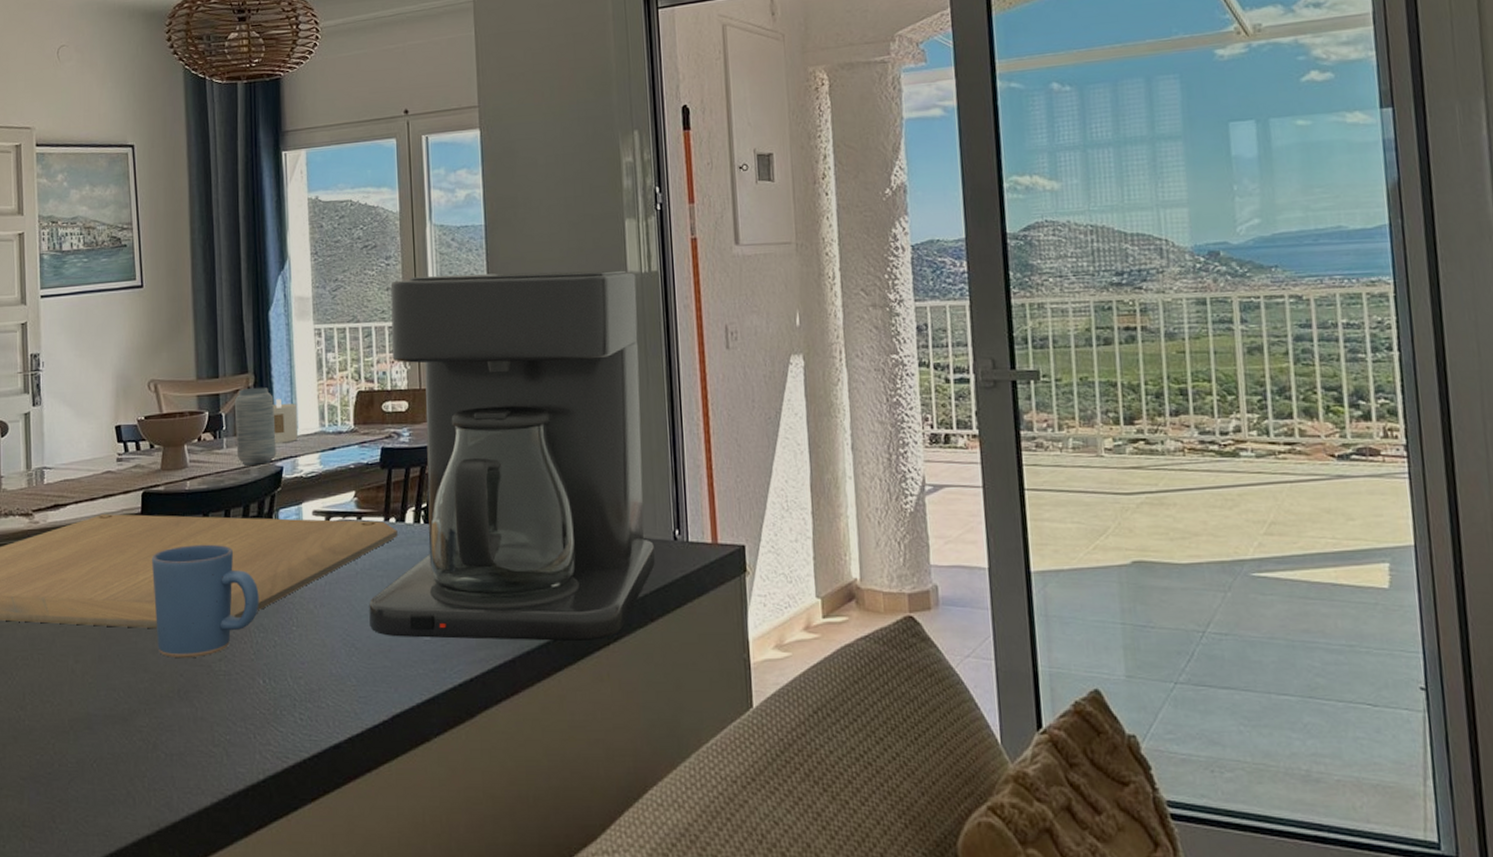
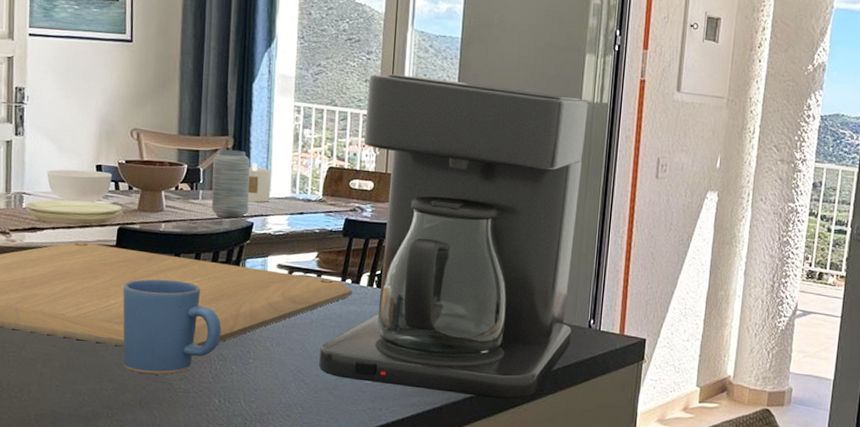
plate: none [46,466,147,497] -> present [25,200,124,225]
bowl: none [66,432,133,472] -> present [46,169,113,203]

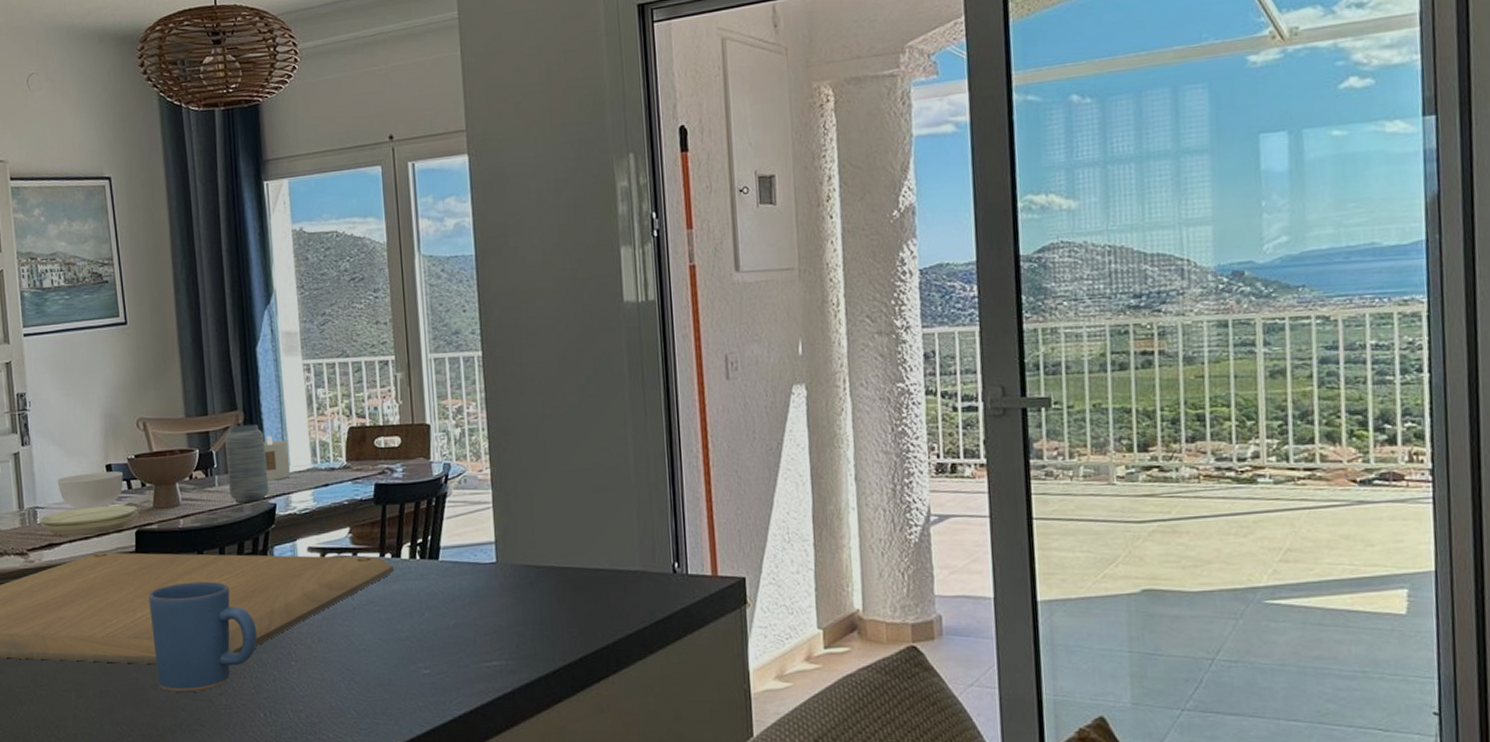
coffee maker: present [319,73,588,399] -> none [367,299,654,673]

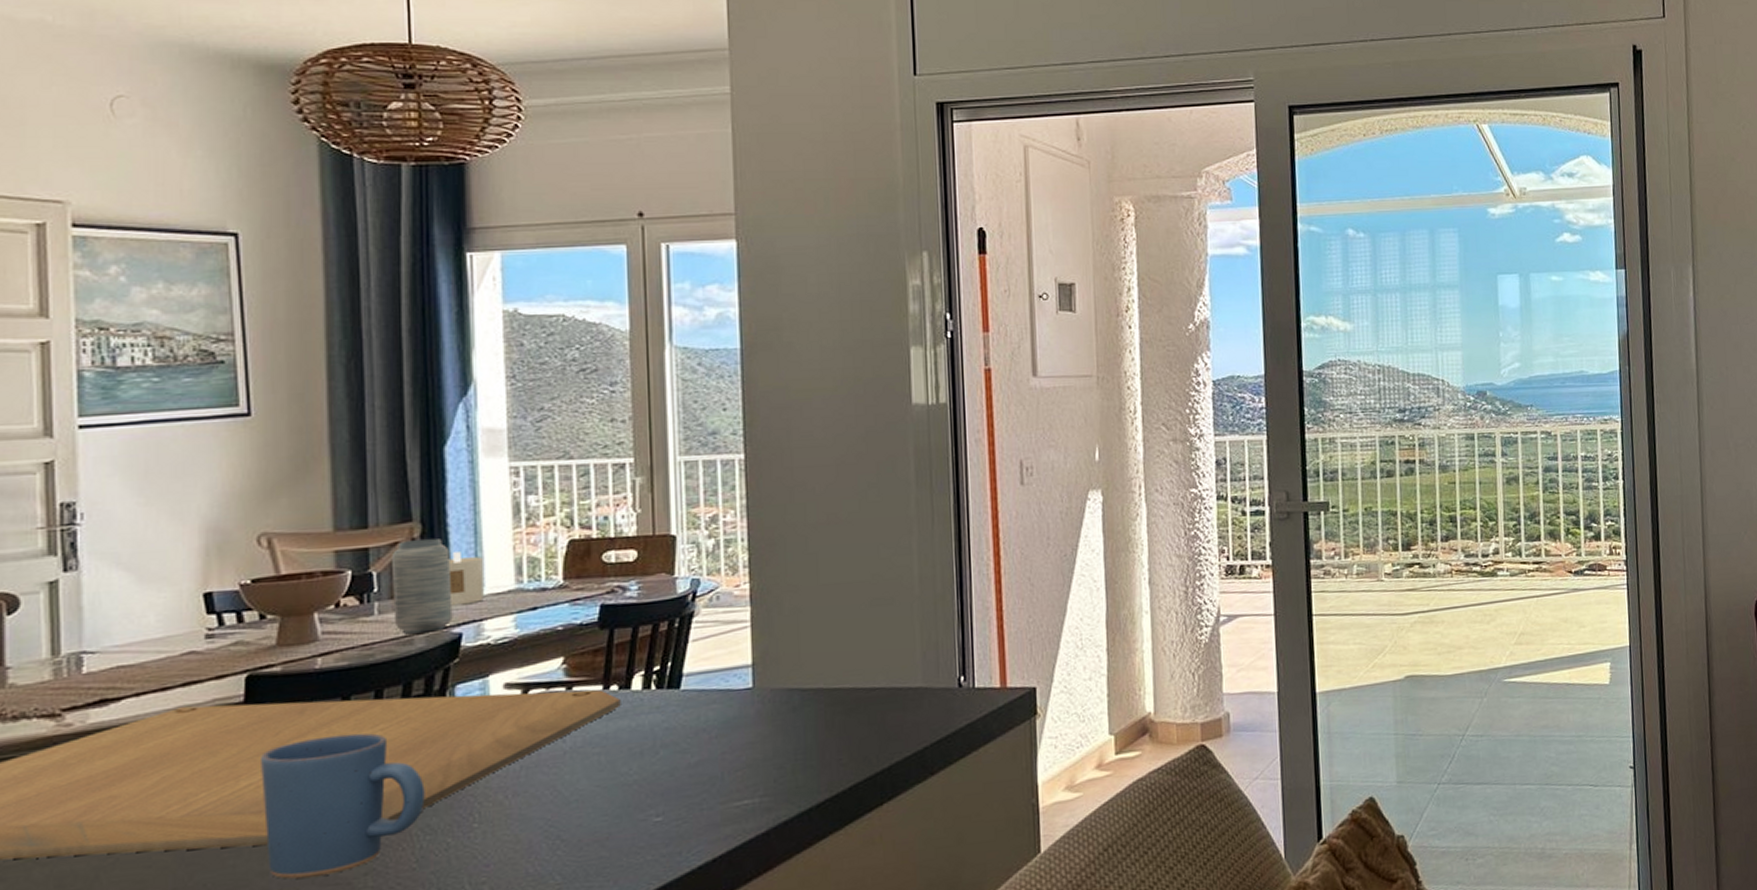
plate: present [39,505,140,536] -> none [86,643,254,689]
bowl: present [57,471,124,511] -> none [120,600,232,654]

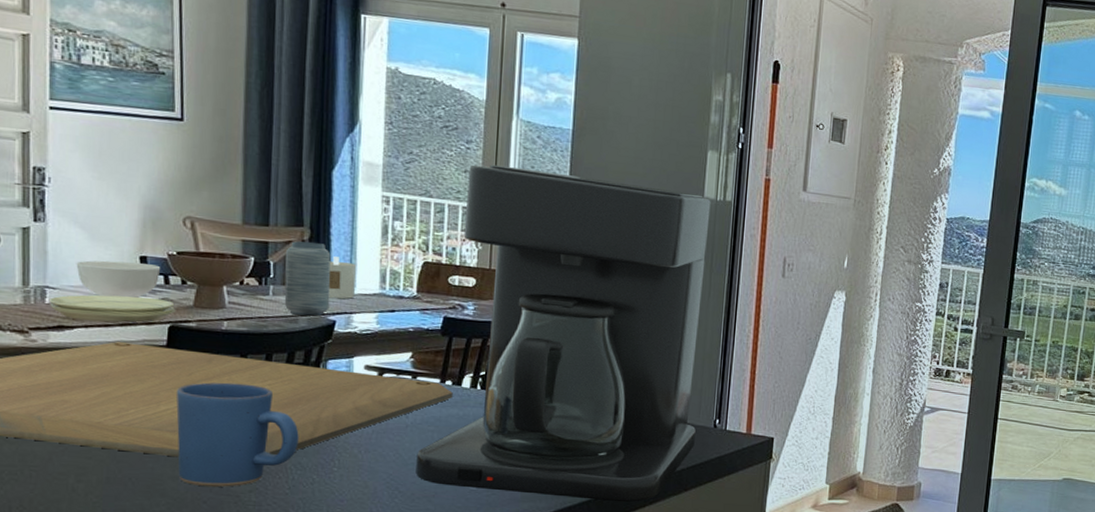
plate: none [86,643,254,689] -> present [48,294,176,323]
bowl: none [120,600,232,654] -> present [76,260,161,299]
coffee maker: none [581,401,937,823] -> present [416,164,711,502]

